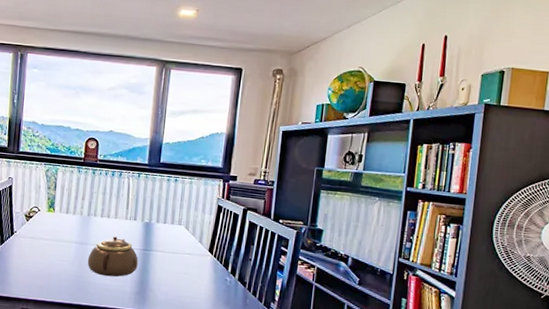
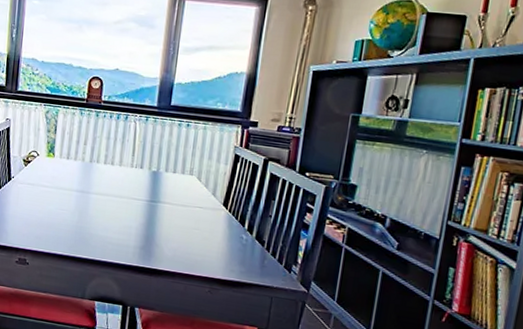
teapot: present [87,236,138,277] -> none [88,185,144,230]

